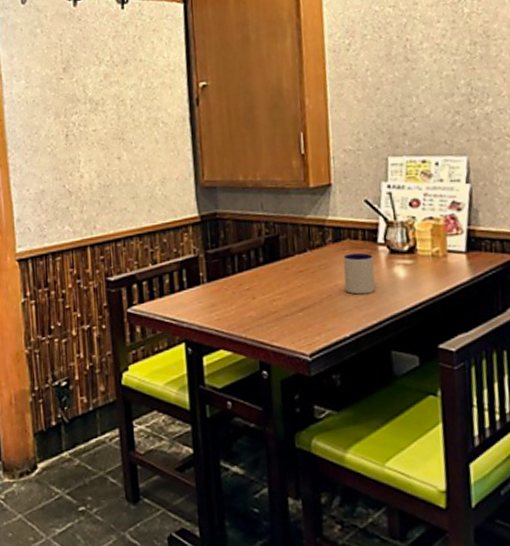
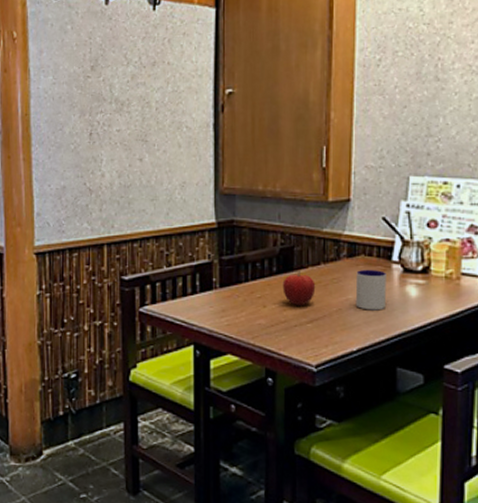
fruit: none [270,260,304,296] -> present [282,271,316,307]

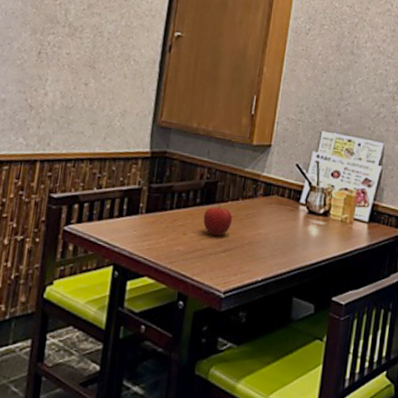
mug: present [355,269,387,311] -> none [265,208,294,246]

